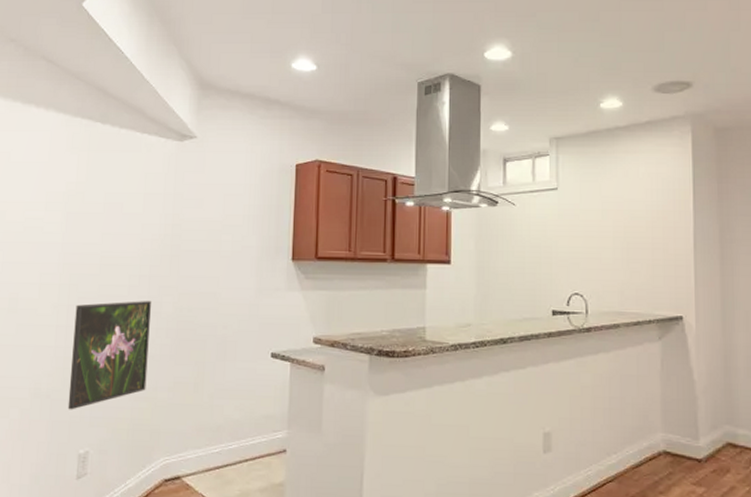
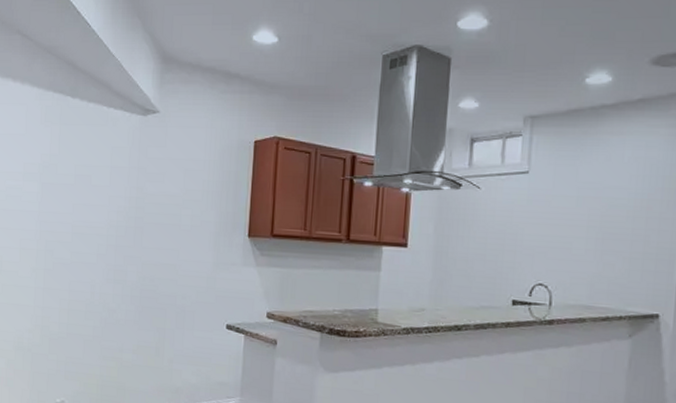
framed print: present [67,301,151,410] -> none [46,268,117,364]

